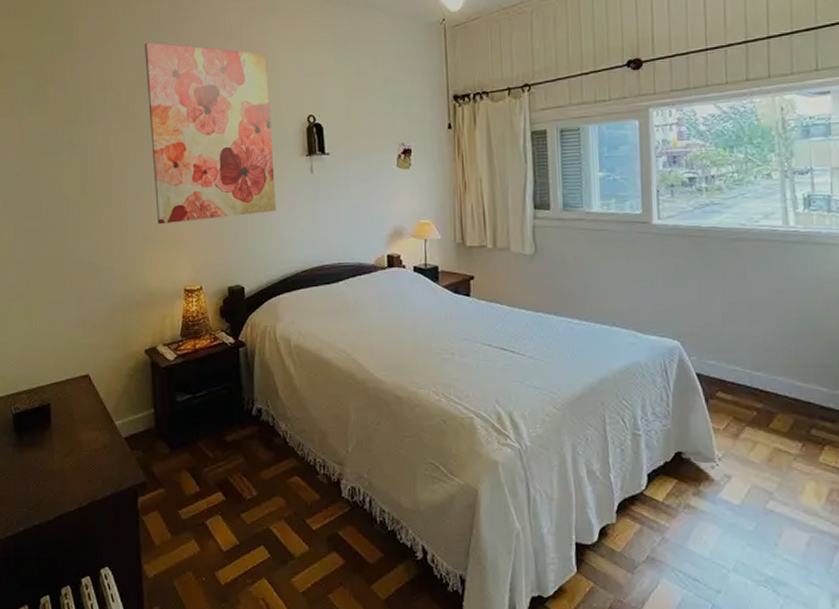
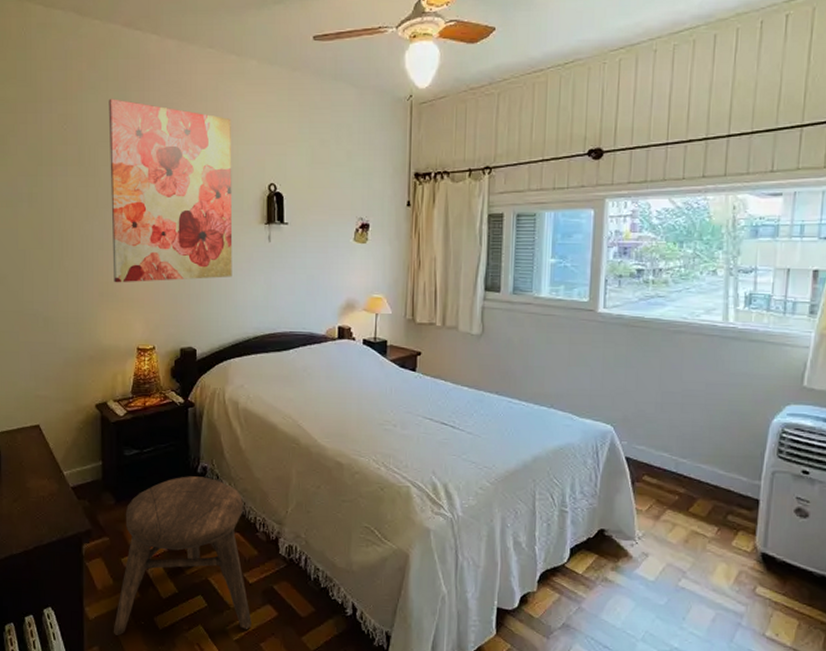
stool: none [173,419,318,595] -> present [113,476,251,636]

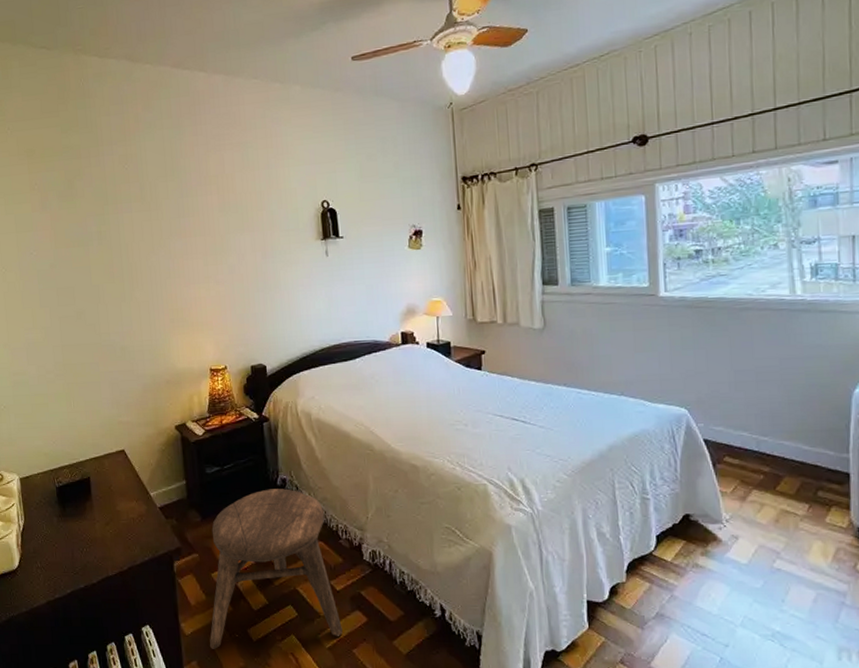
wall art: present [108,99,233,283] -> none [164,135,294,309]

